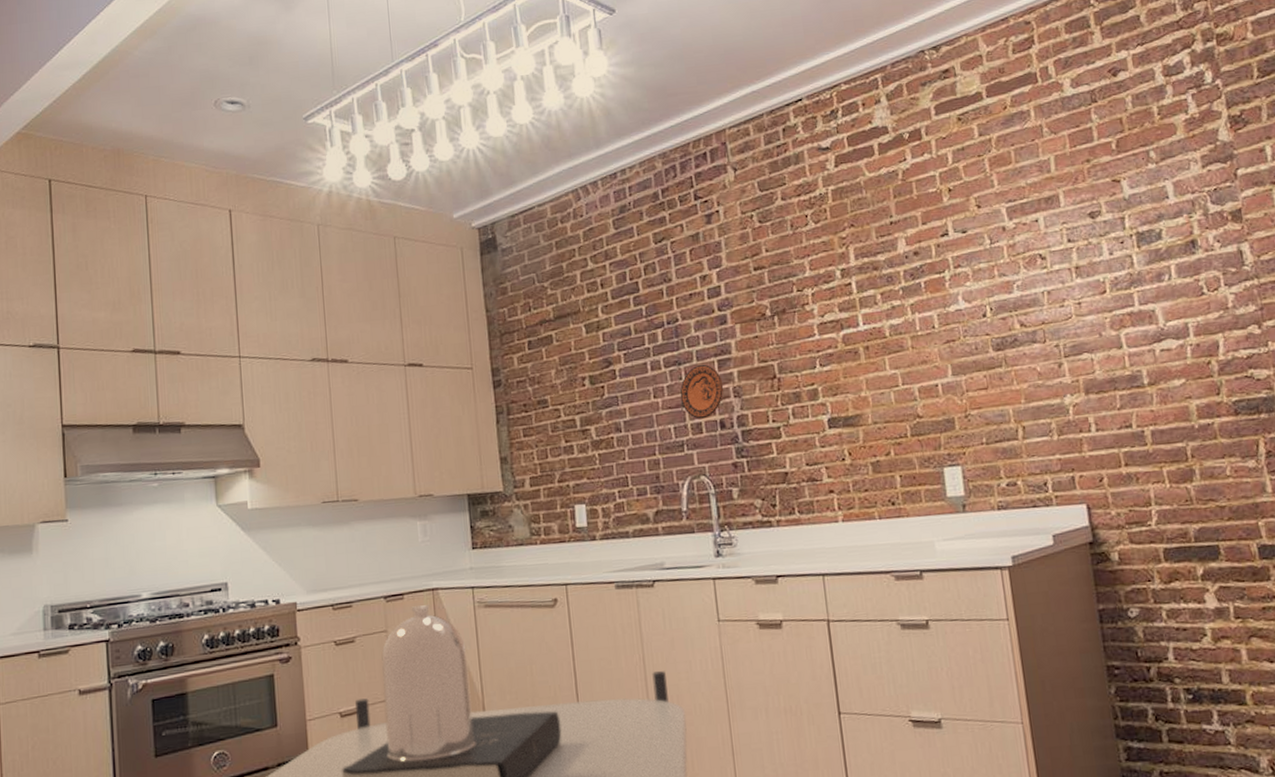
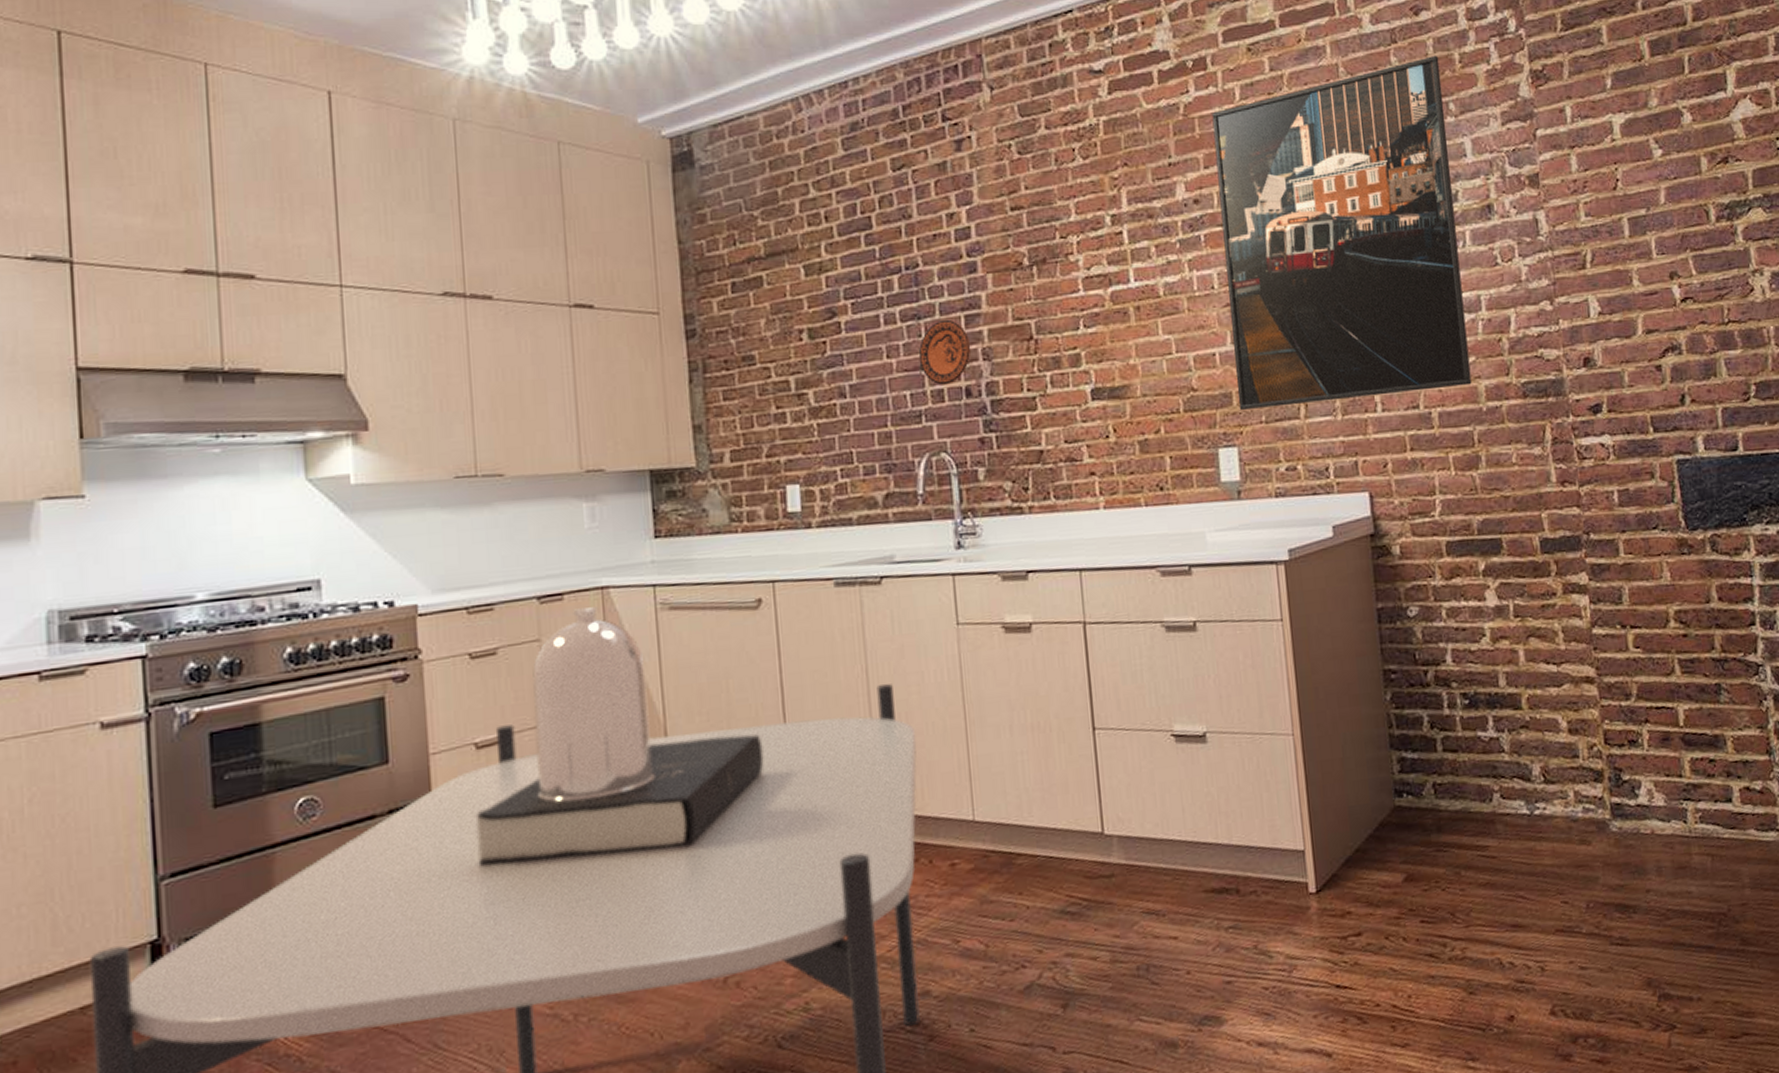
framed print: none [927,110,1183,434] -> present [1212,55,1472,411]

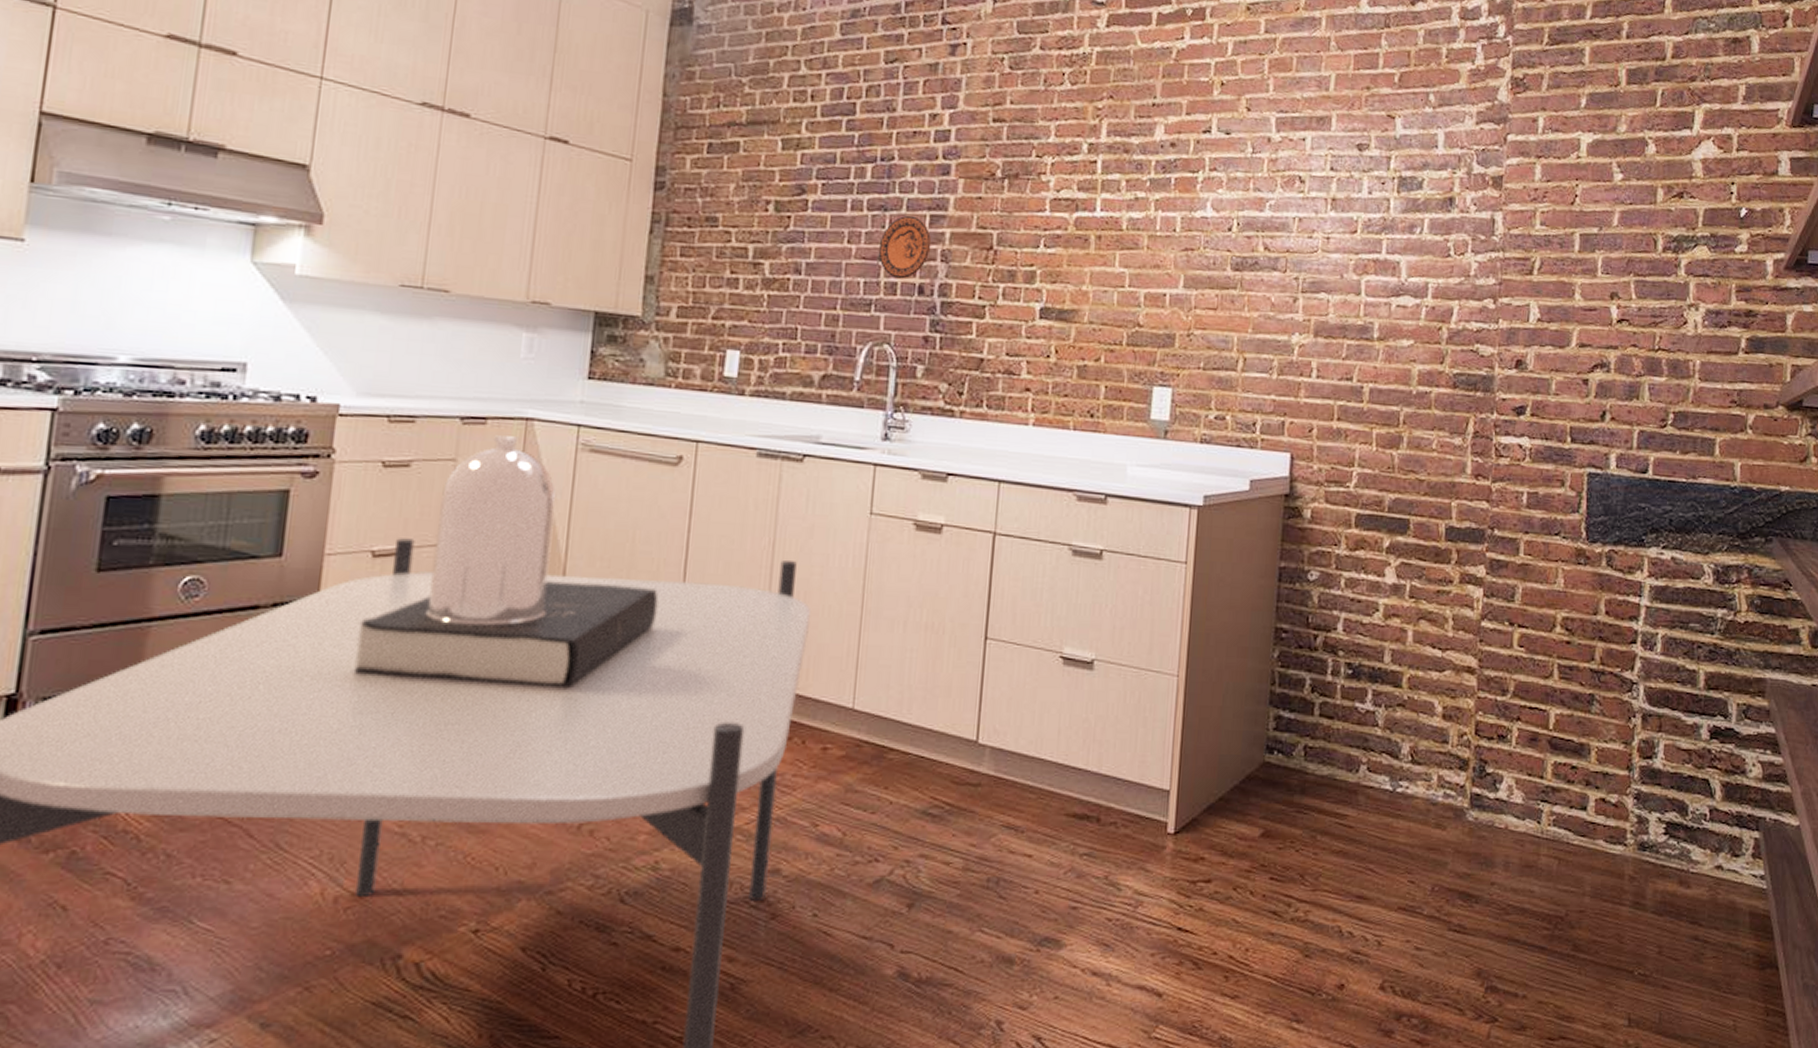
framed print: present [1212,55,1472,411] -> none [1180,46,1427,367]

